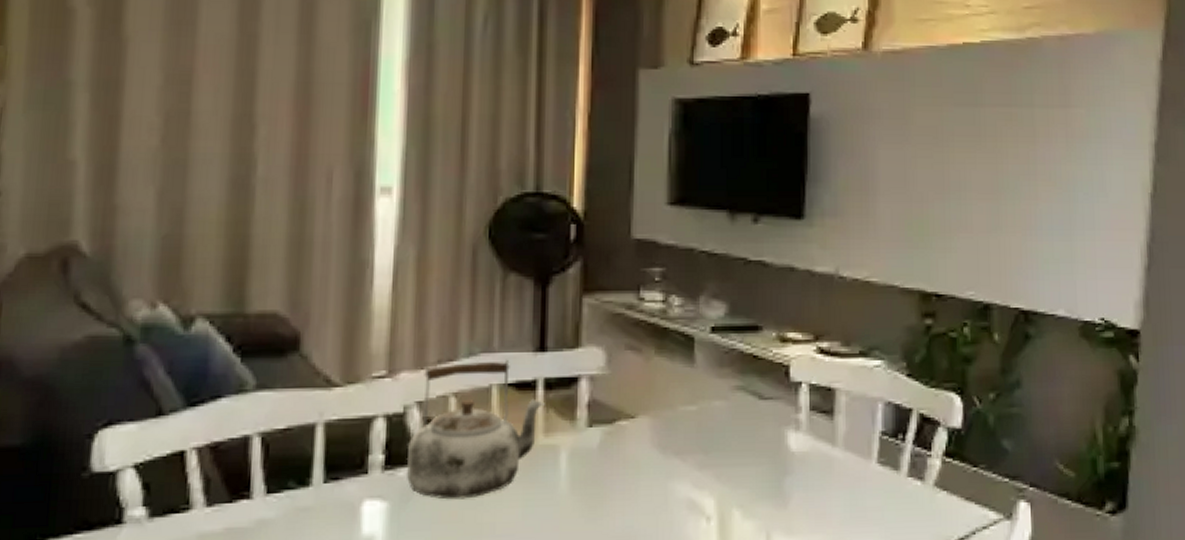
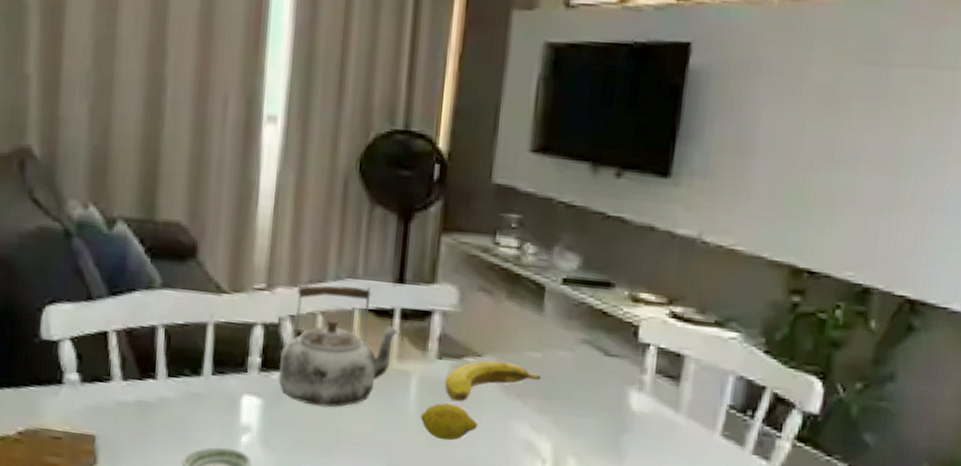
fruit: none [574,473,636,514] -> present [421,403,478,441]
banana: none [598,419,697,470] -> present [445,360,541,402]

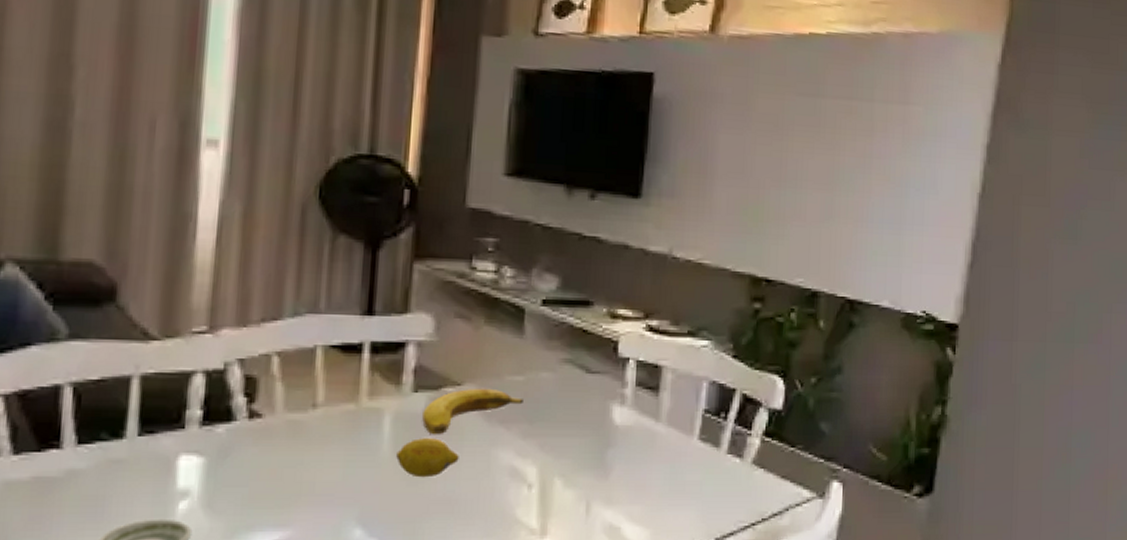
kettle: present [278,283,400,407] -> none [224,321,370,458]

